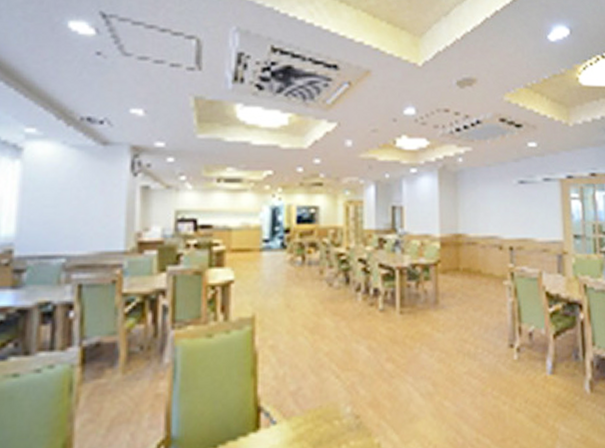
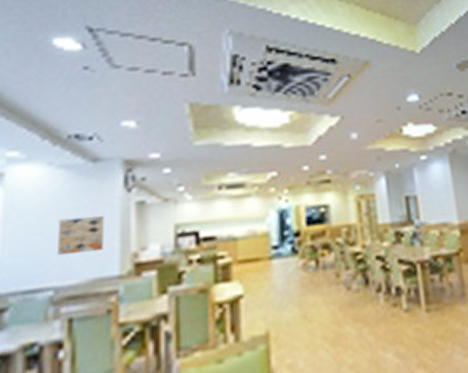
wall art: none [70,195,112,228] -> present [57,215,104,256]

